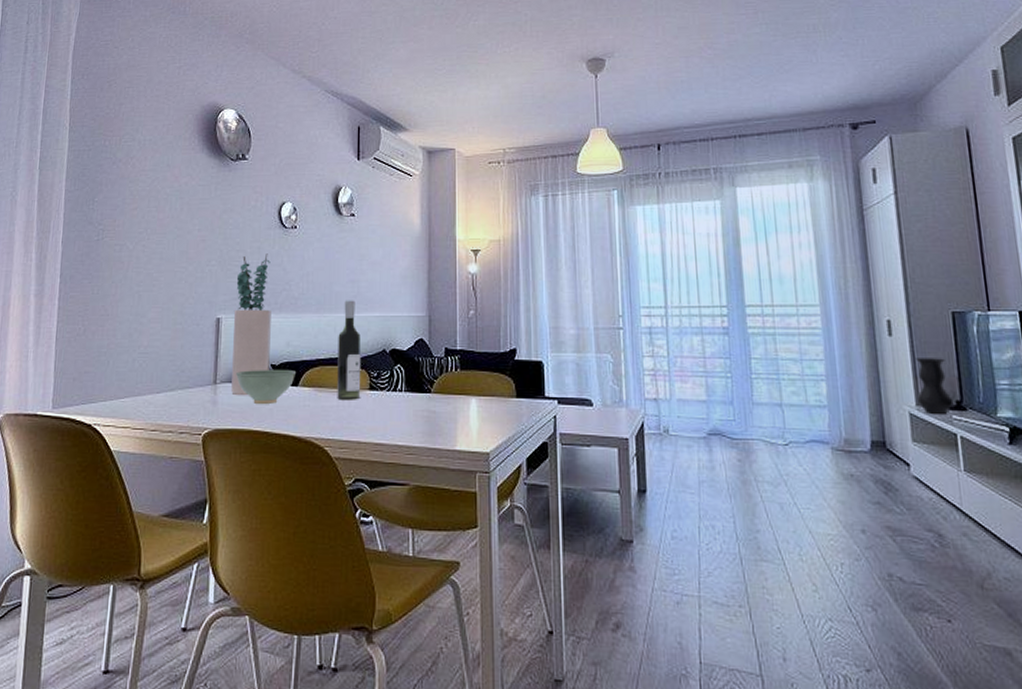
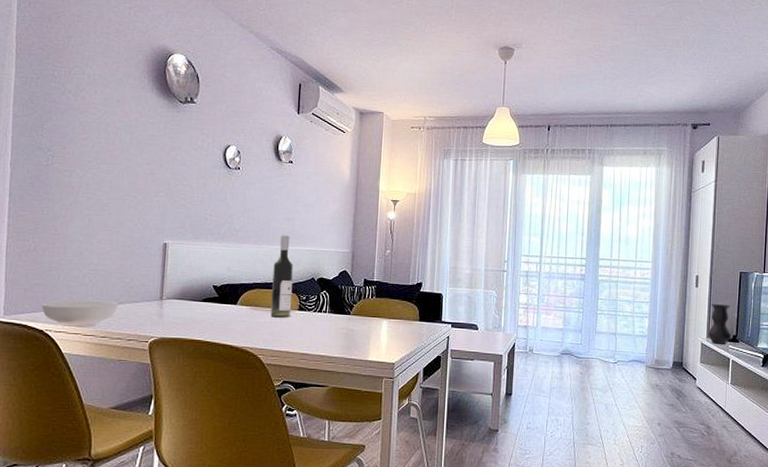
bowl: none [89,388,170,421] -> present [40,300,119,328]
vase: present [231,253,271,396] -> none [176,189,215,311]
bowl: present [236,370,297,404] -> none [181,289,236,318]

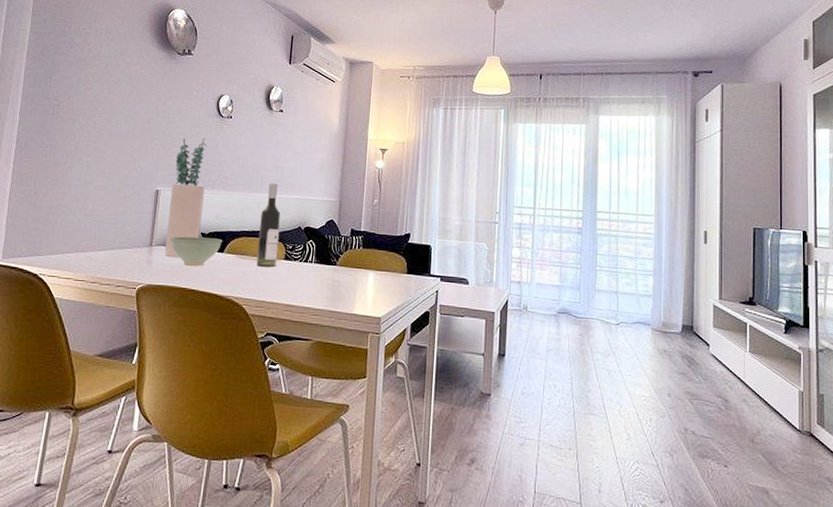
bowl: present [40,300,119,328] -> none [36,245,111,273]
vase: none [176,189,215,311] -> present [165,138,207,258]
bowl: none [181,289,236,318] -> present [170,236,223,266]
vase: present [707,304,731,344] -> none [720,262,747,307]

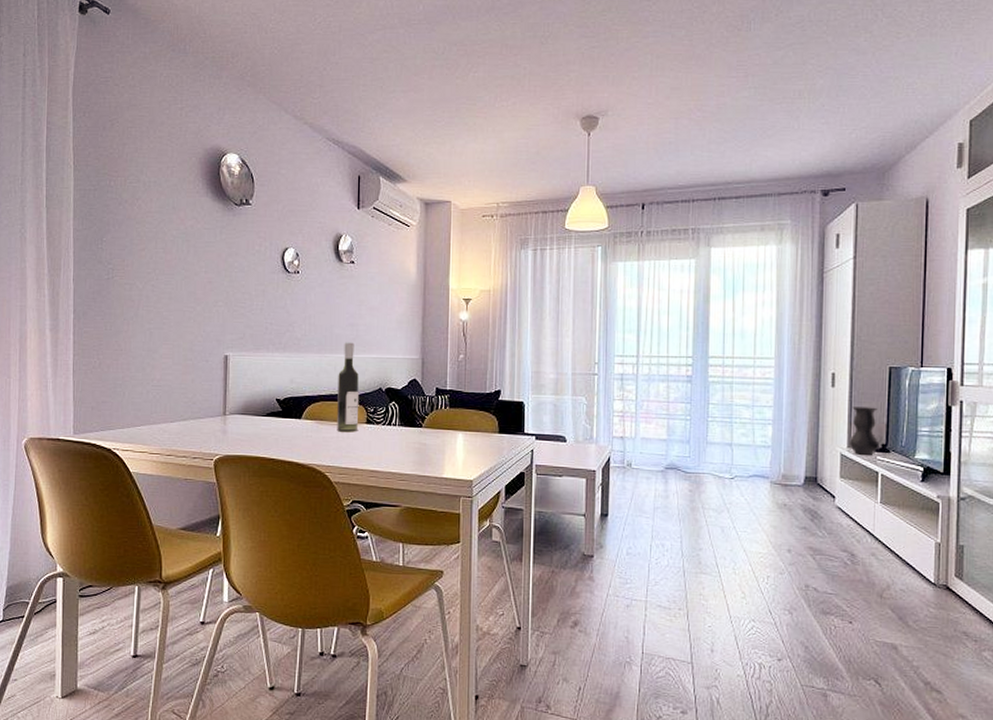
vase: present [165,138,207,258] -> none [240,296,276,427]
bowl: present [170,236,223,266] -> none [244,403,300,434]
vase: none [720,262,747,307] -> present [848,407,880,455]

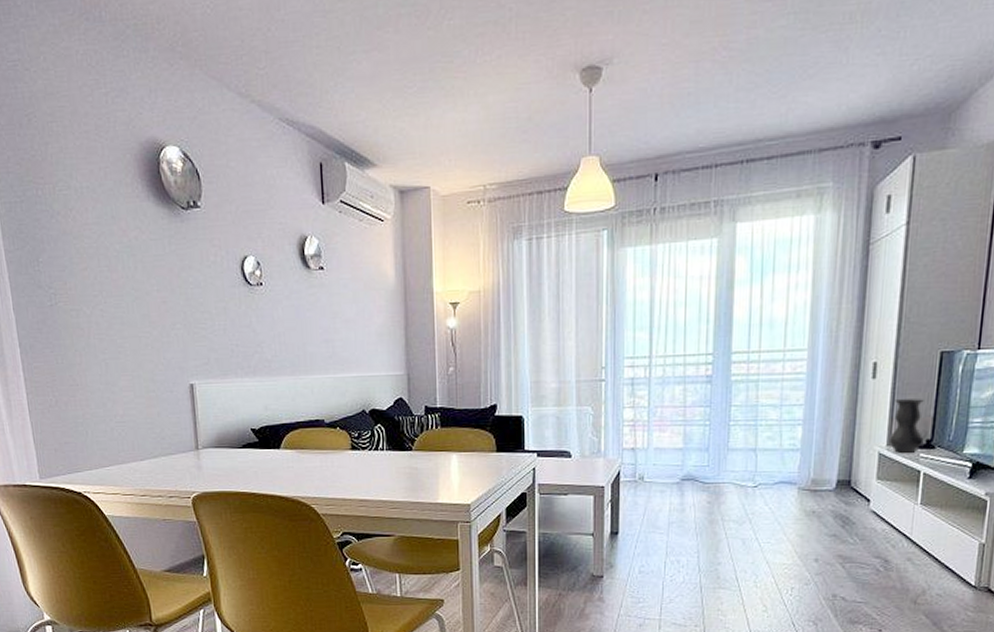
bottle: present [337,342,359,432] -> none [316,361,343,461]

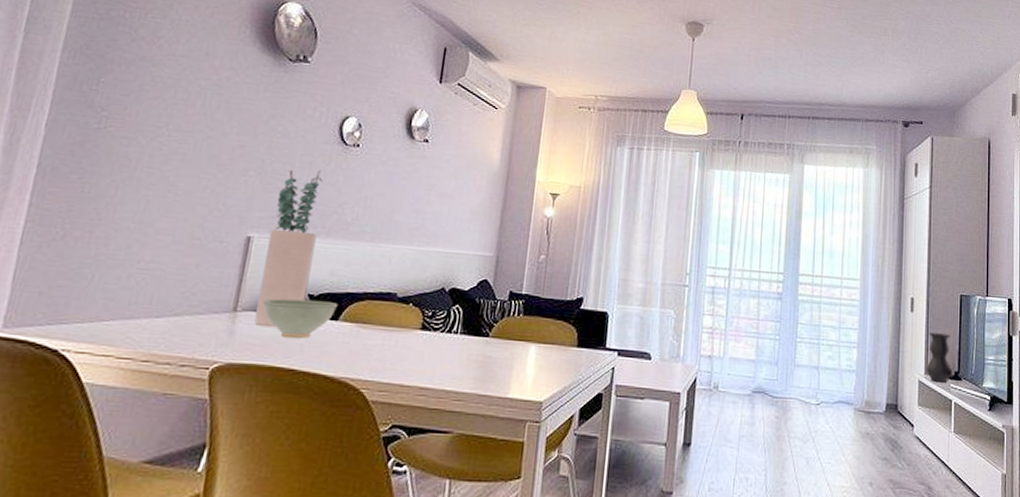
vase: none [205,314,250,460] -> present [254,170,323,328]
bowl: none [217,433,278,467] -> present [263,298,339,338]

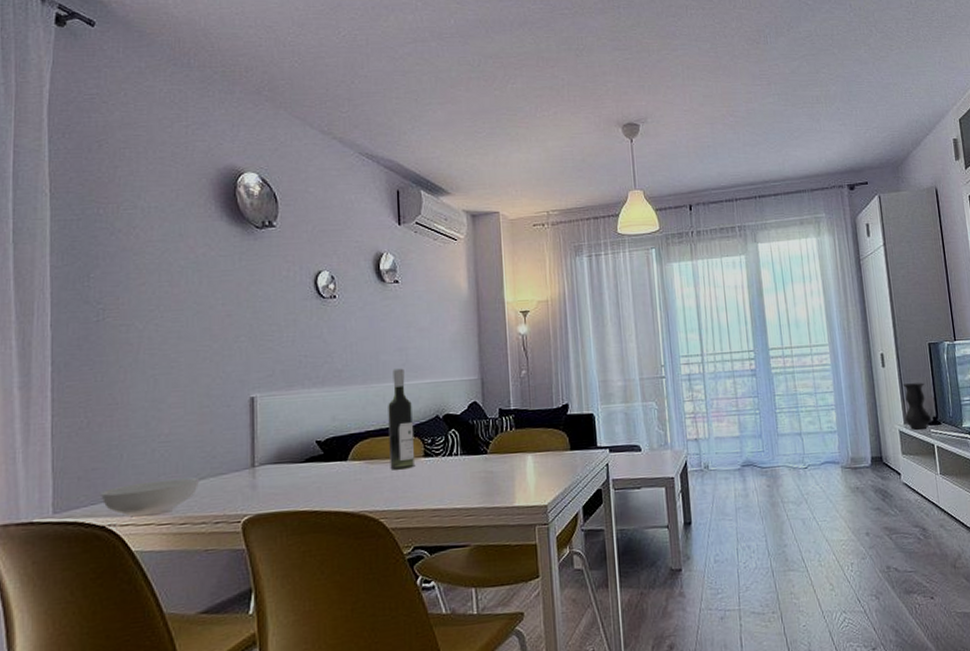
bowl: none [59,309,175,348] -> present [99,477,200,519]
vase: present [254,170,323,328] -> none [269,326,314,478]
bowl: present [263,298,339,338] -> none [277,445,345,483]
bottle: none [382,231,419,340] -> present [388,368,415,470]

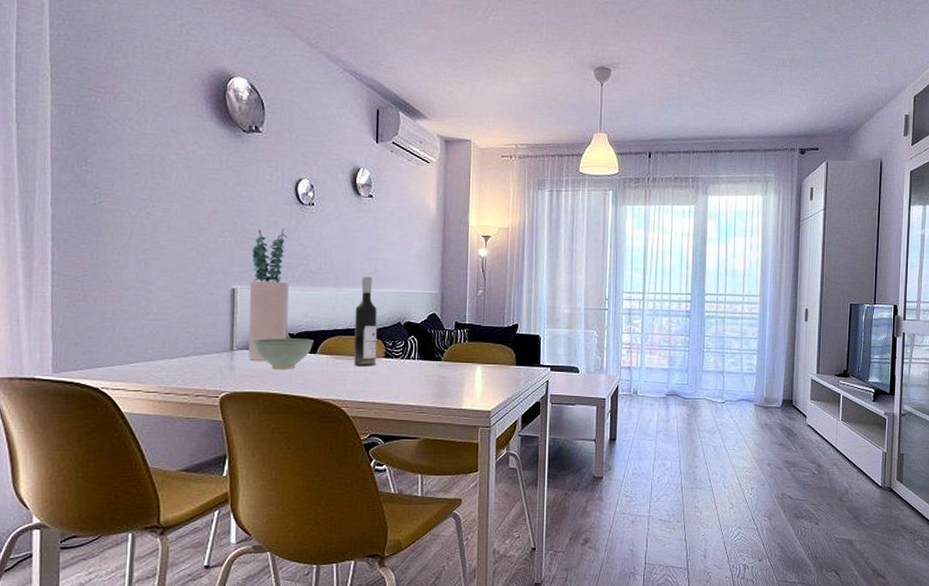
bowl: present [99,477,200,519] -> none [94,353,184,385]
vase: none [269,326,314,478] -> present [249,228,289,362]
bowl: none [277,445,345,483] -> present [253,338,315,369]
vase: present [902,382,931,430] -> none [817,338,842,380]

